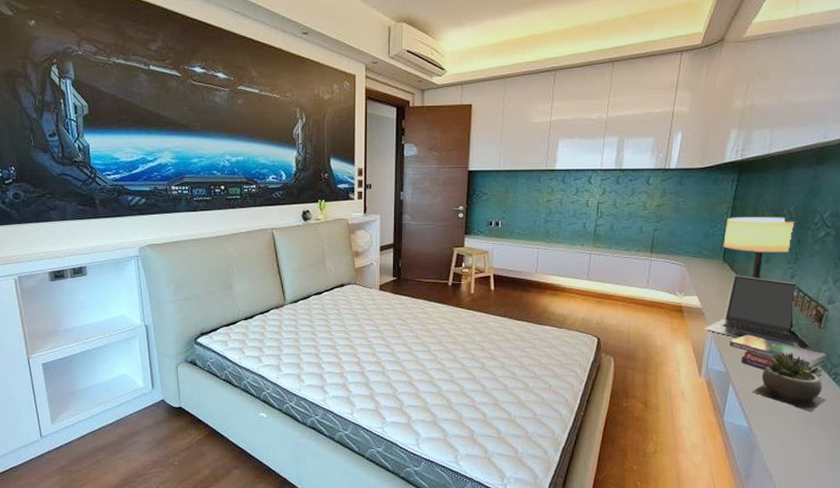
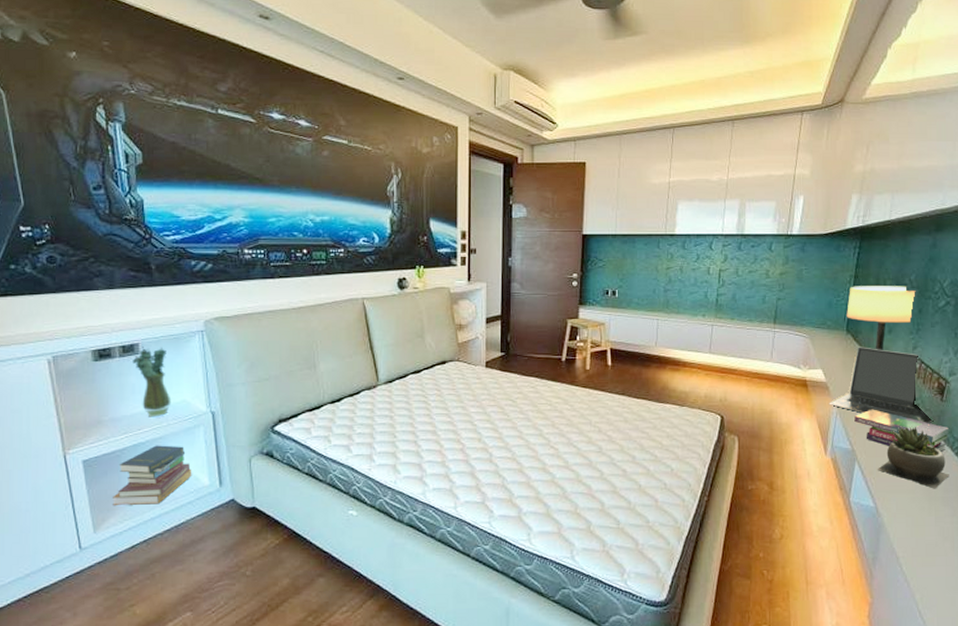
books: none [66,352,130,402] -> present [113,445,192,505]
vase: none [82,269,113,329] -> present [133,347,171,417]

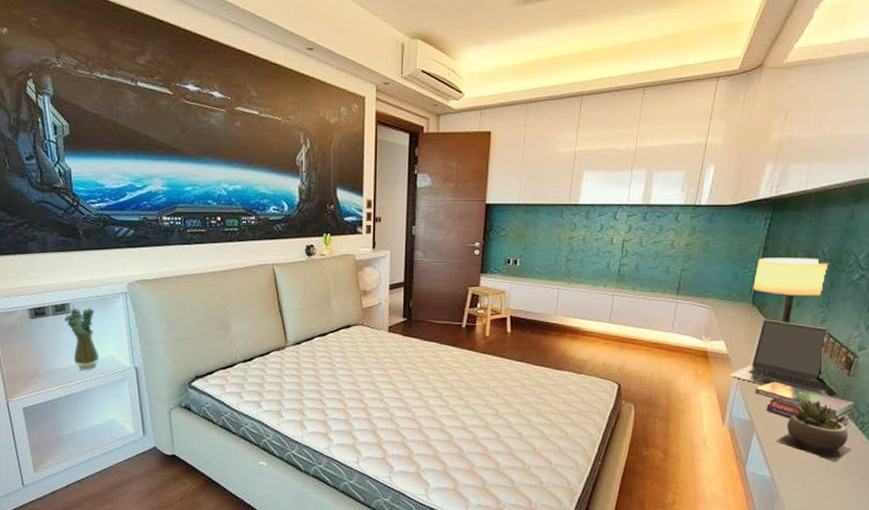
books: present [113,445,192,505] -> none [50,396,119,449]

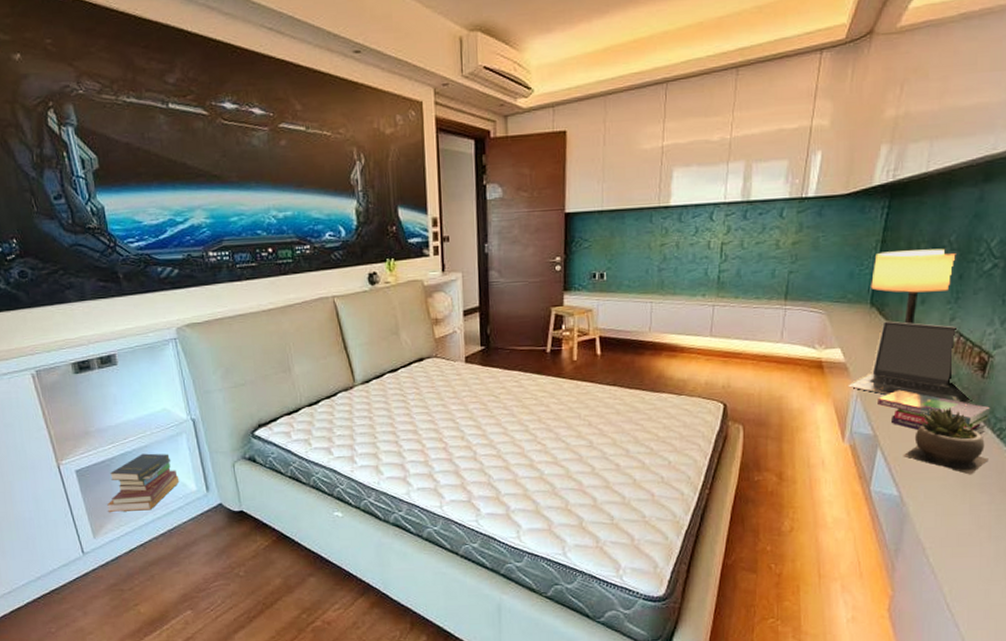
books: none [50,396,119,449] -> present [107,453,180,512]
vase: present [65,306,99,371] -> none [112,357,153,427]

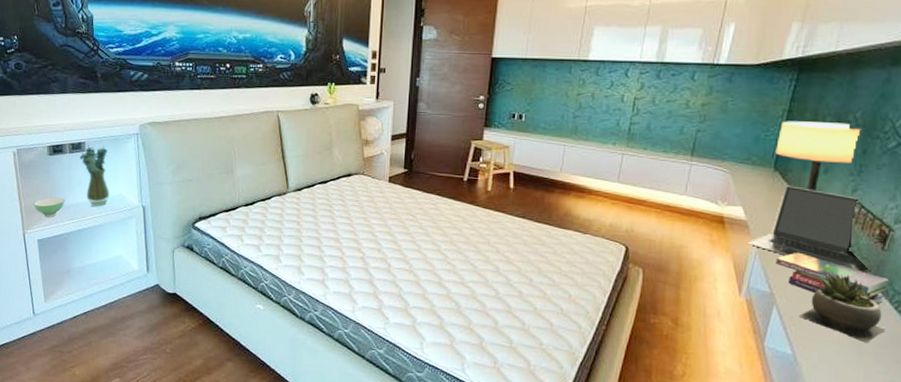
bowl: none [64,420,102,443] -> present [33,197,65,217]
books: present [107,453,180,512] -> none [60,231,125,283]
vase: none [112,357,153,427] -> present [80,145,110,208]

